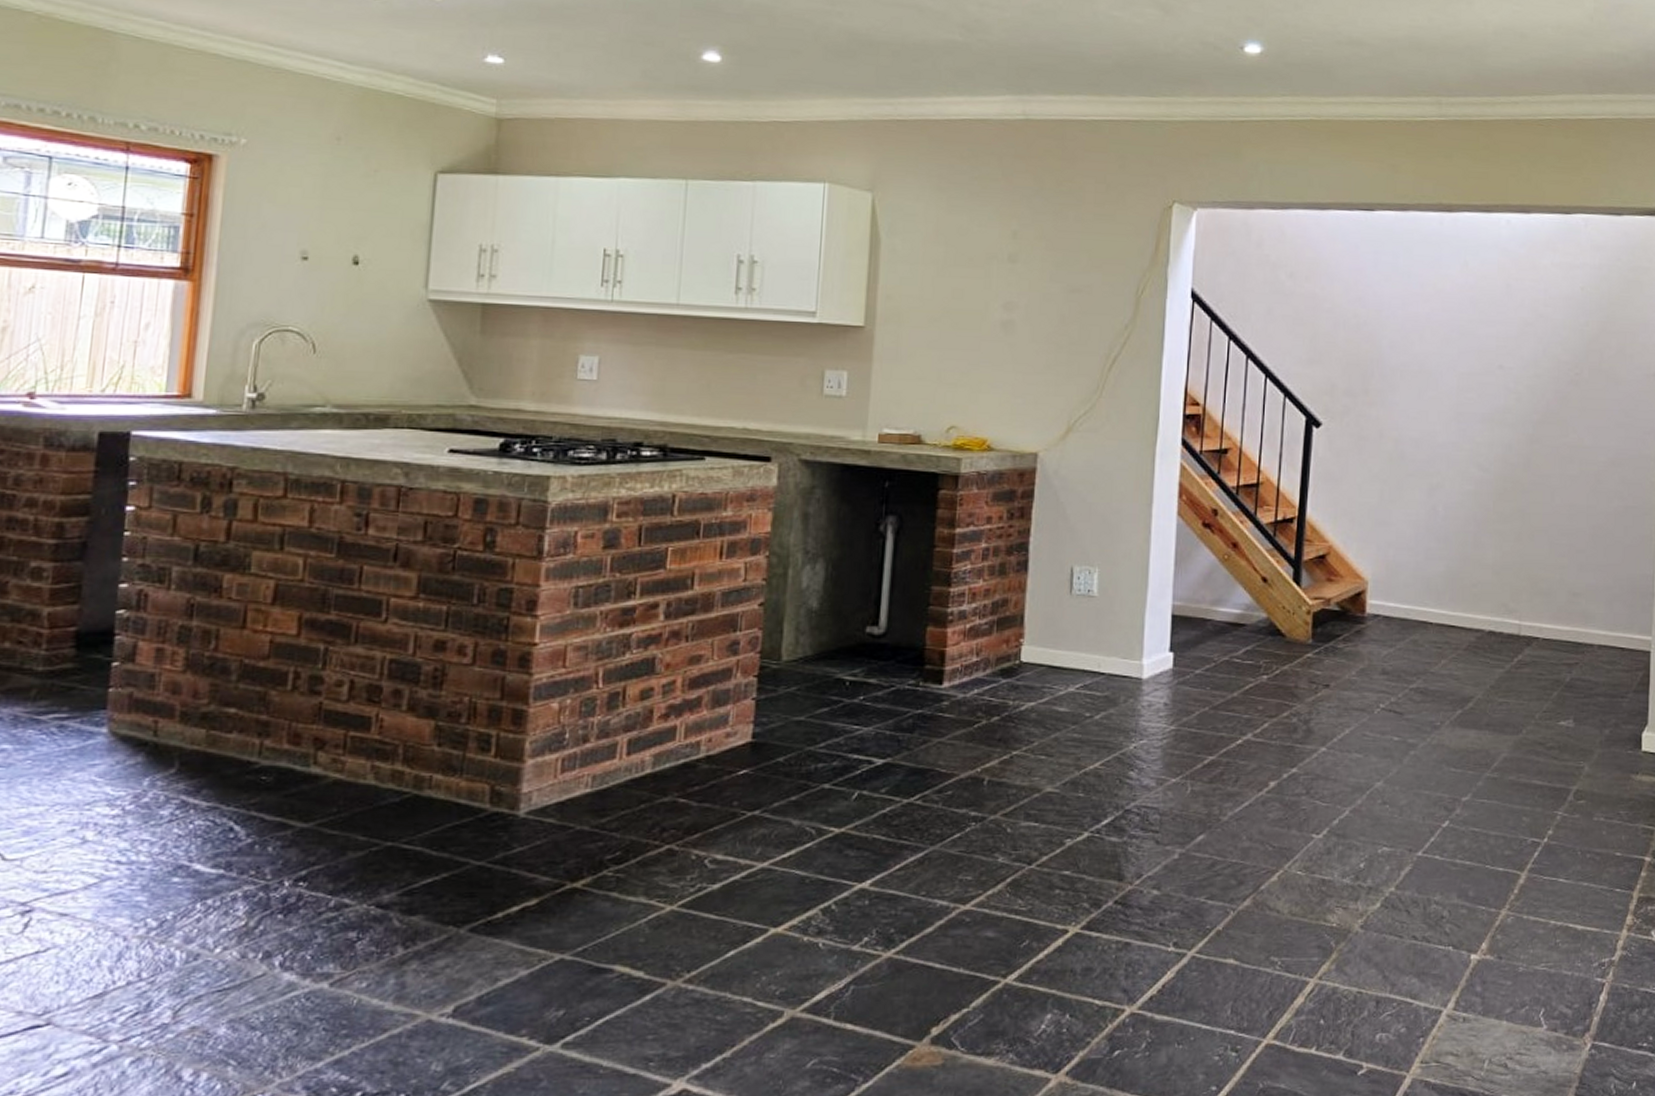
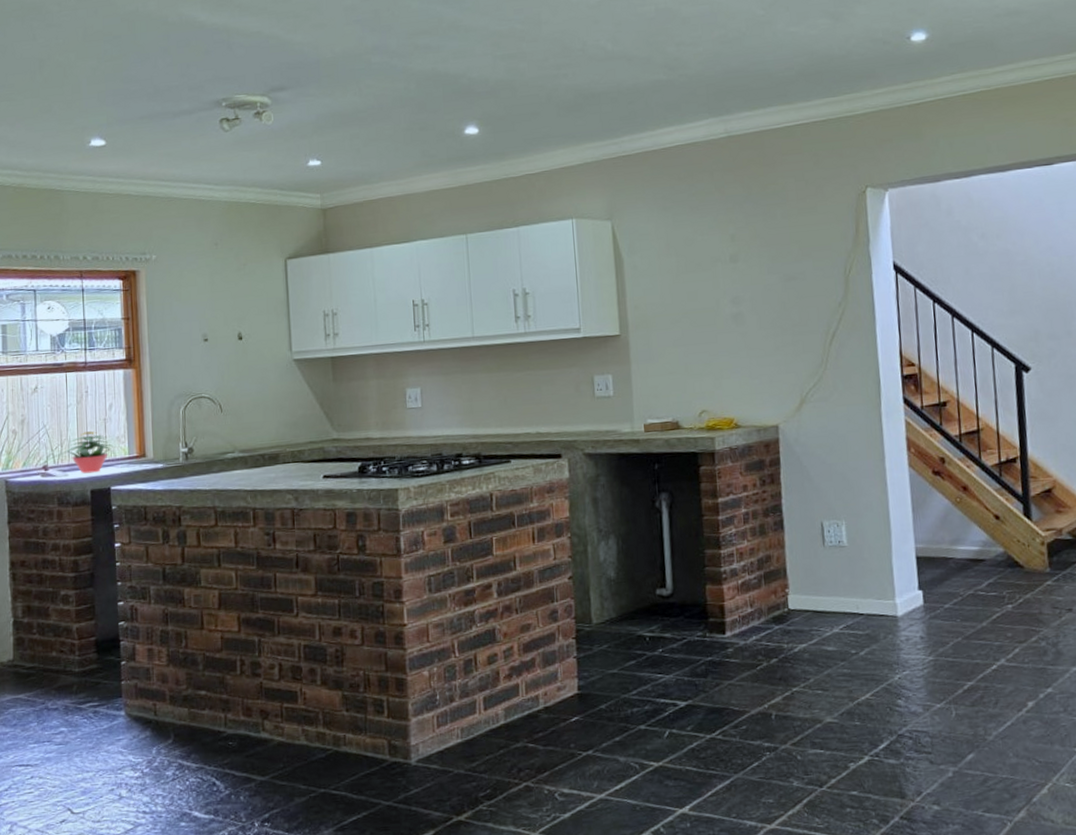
potted flower: none [64,355,142,410] -> present [64,431,113,474]

